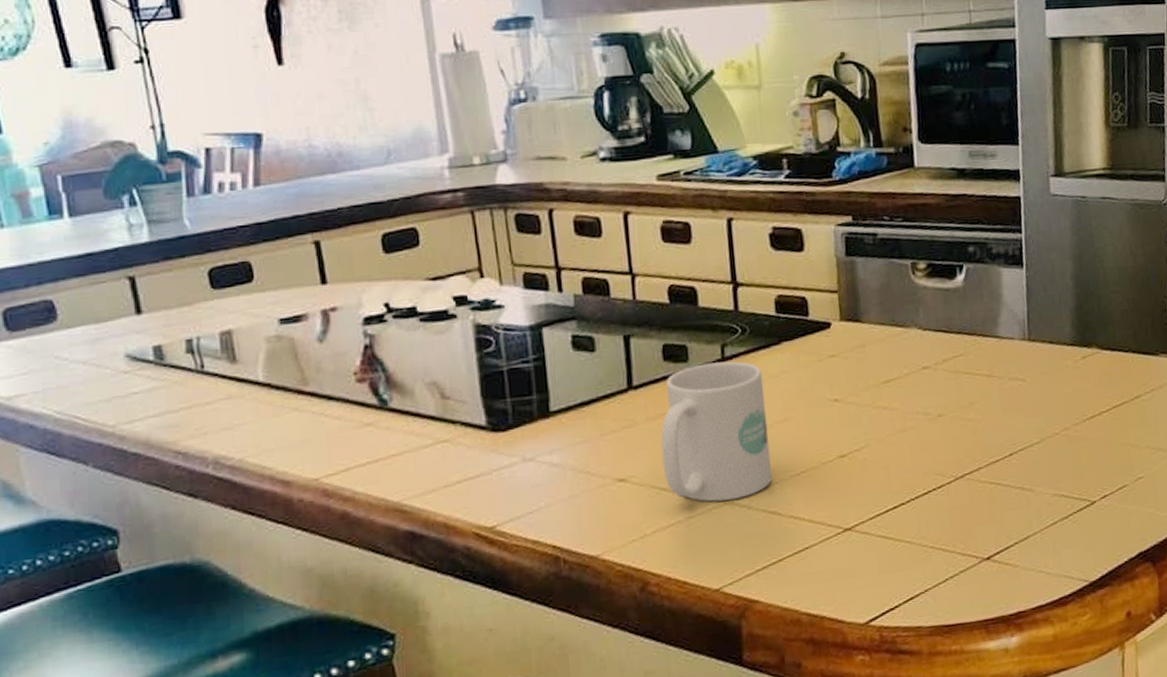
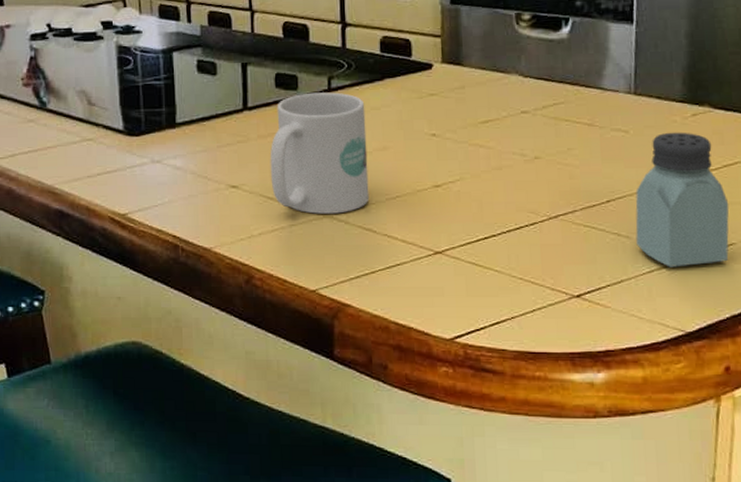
saltshaker: none [1035,376,1123,517] -> present [635,132,730,267]

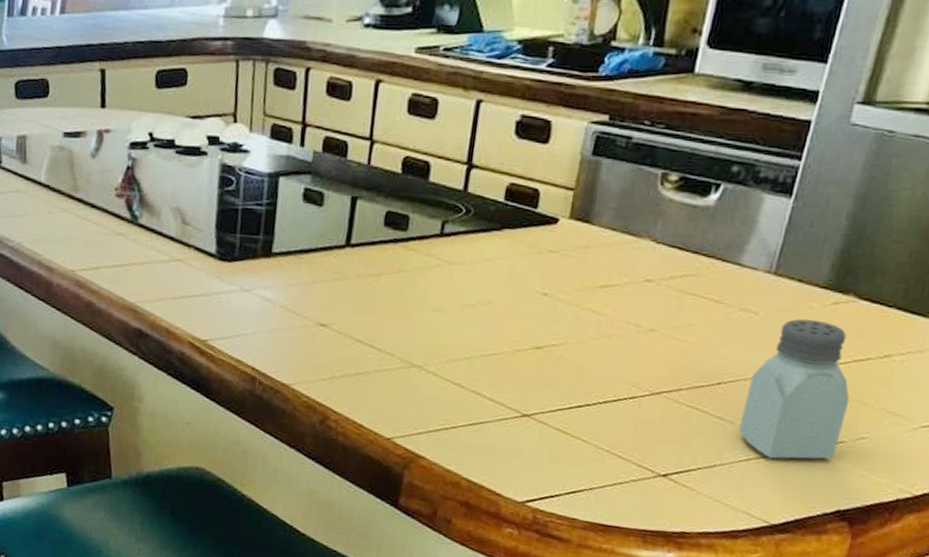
mug: present [270,92,370,214] -> none [362,235,477,365]

